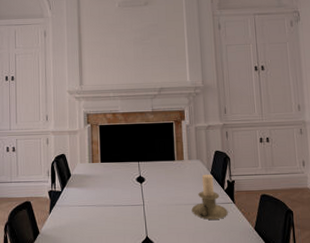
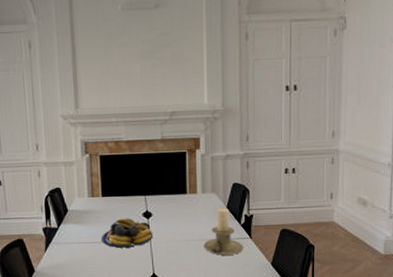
fruit bowl: none [100,182,145,211] -> present [102,218,152,248]

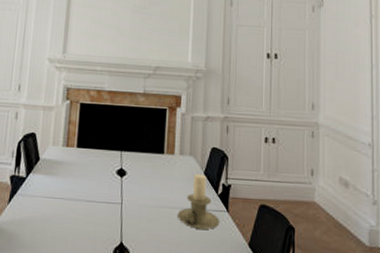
fruit bowl: present [102,218,152,248] -> none [70,173,125,209]

